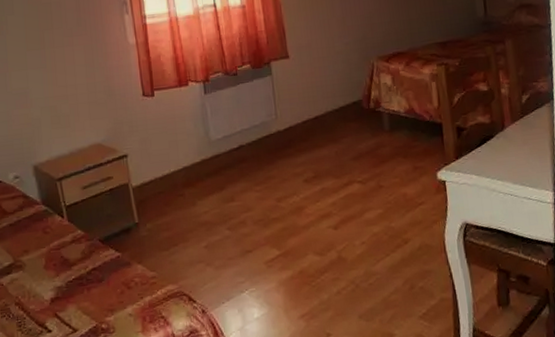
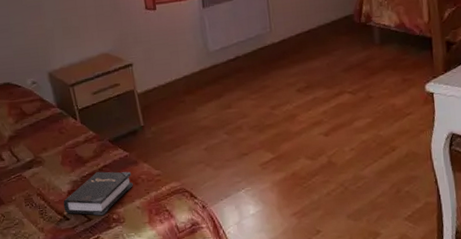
hardback book: none [45,274,125,326] -> present [63,171,133,216]

